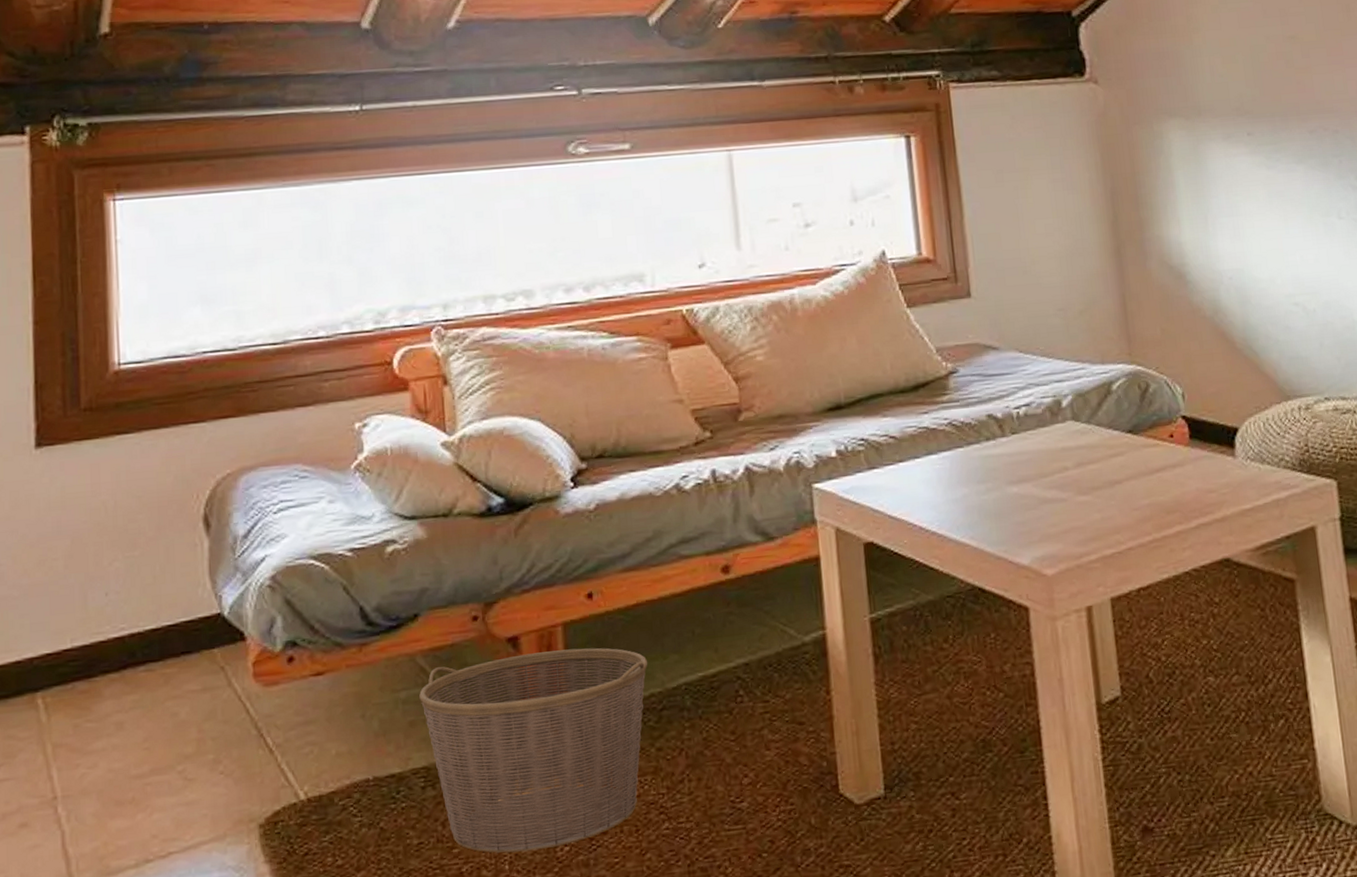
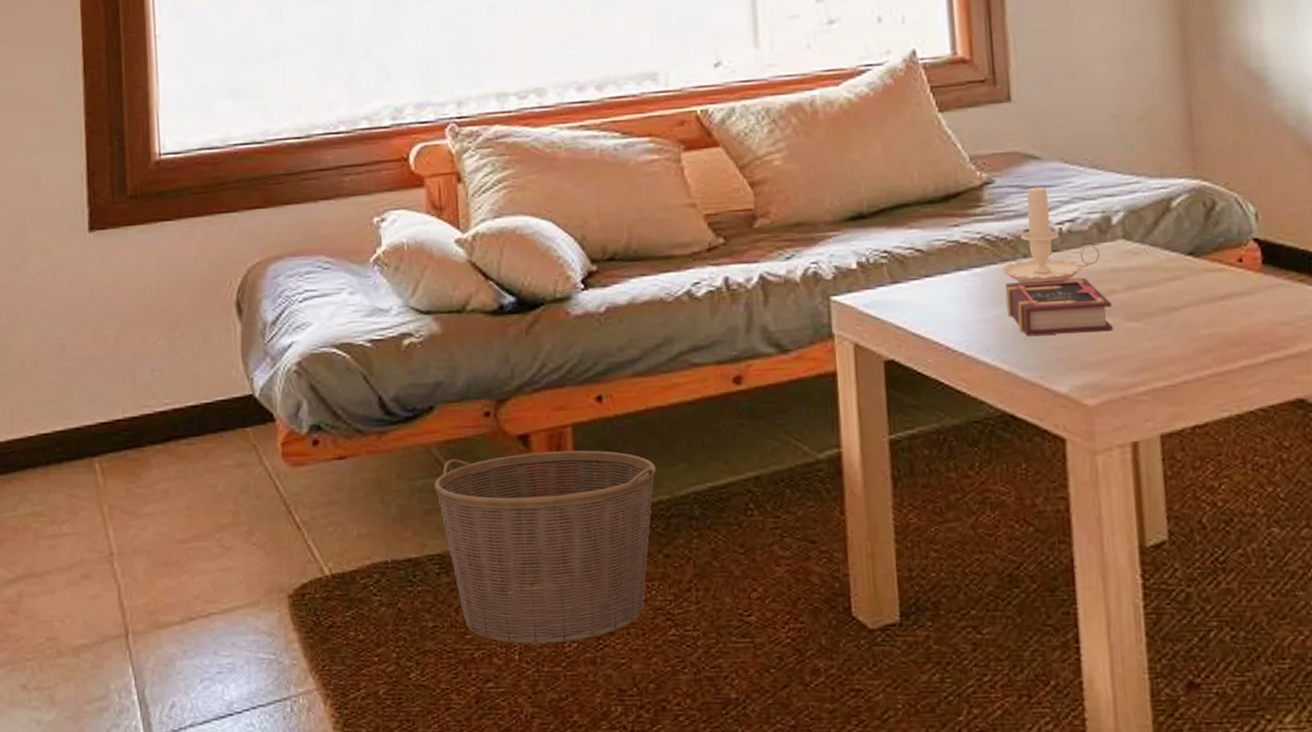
candle: none [968,371,1054,464] -> present [1002,183,1101,283]
book: none [971,458,1066,513] -> present [1005,278,1113,336]

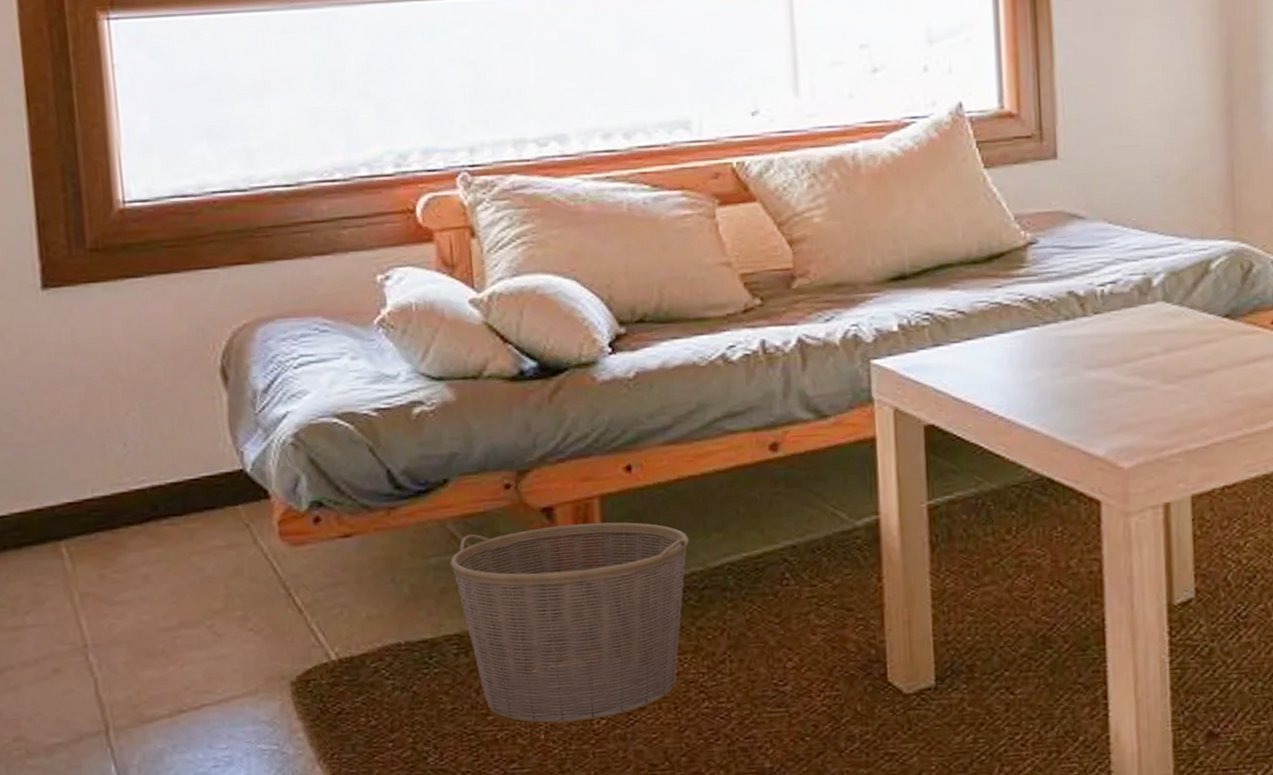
candle: present [1002,183,1101,283] -> none [1044,243,1141,346]
book: present [1005,278,1113,336] -> none [1046,341,1150,399]

